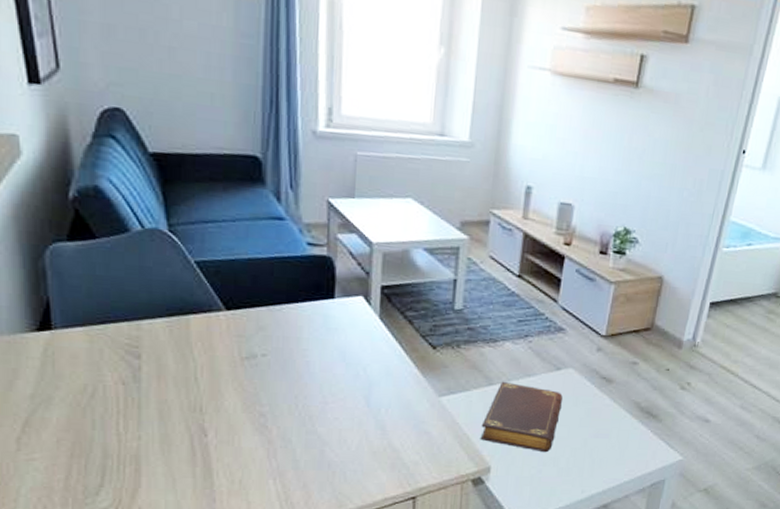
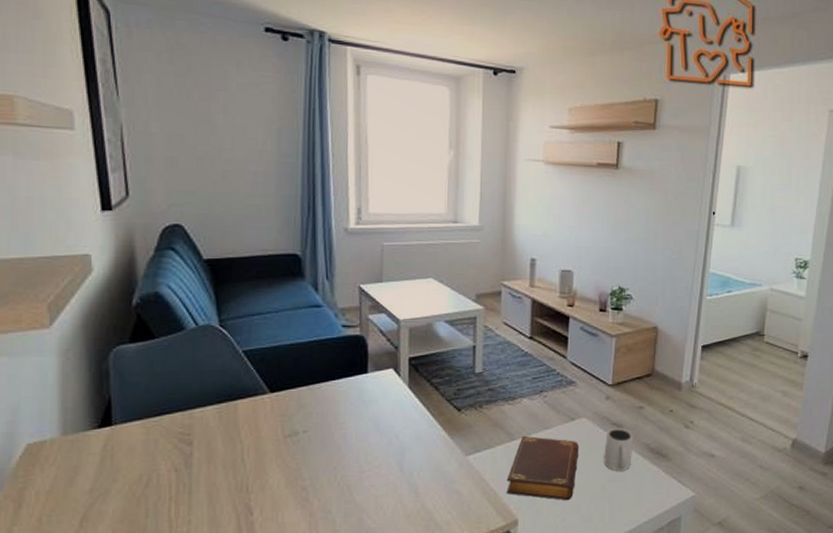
mug: none [588,382,624,428] -> present [604,428,634,471]

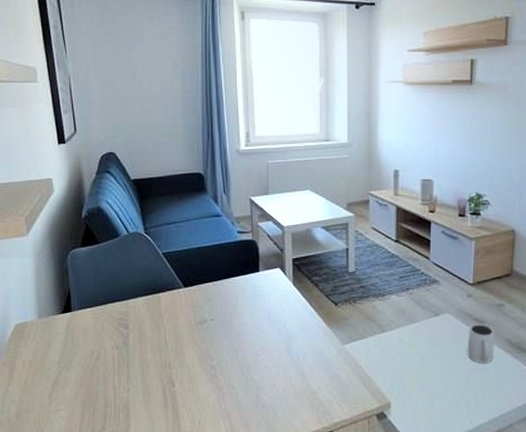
book: present [506,435,580,501] -> none [379,328,444,388]

